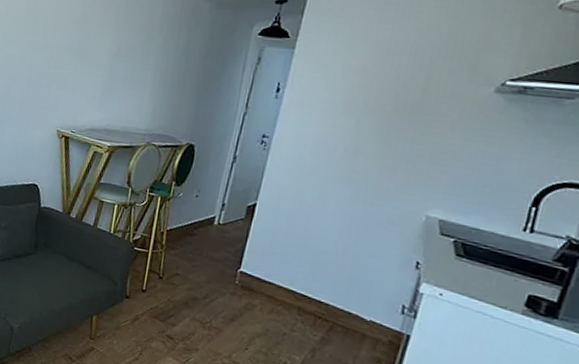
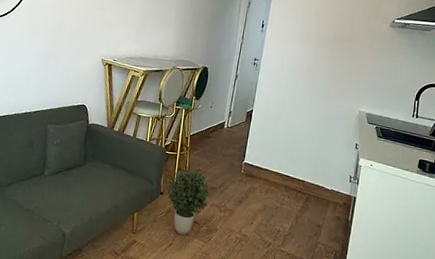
potted plant: none [133,271,190,351] -> present [166,169,210,236]

